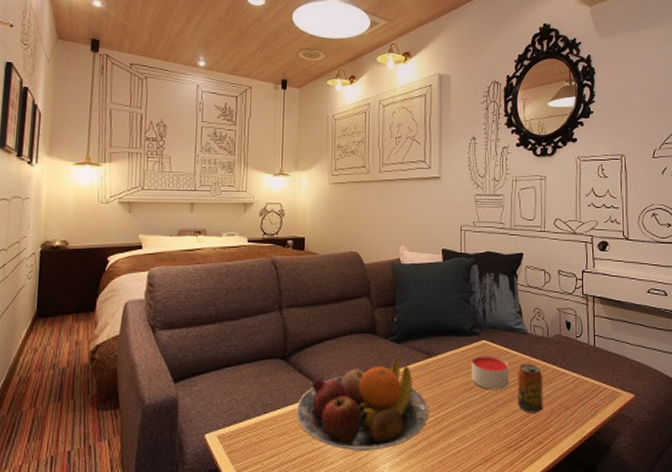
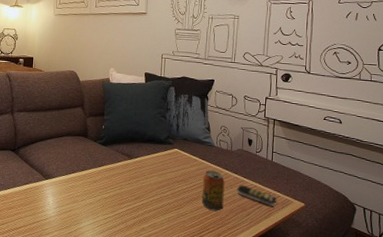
fruit bowl: present [296,358,429,451] -> none [22,157,128,228]
candle: present [472,356,509,390] -> none [164,161,197,190]
remote control: none [557,378,604,401] -> present [236,184,277,206]

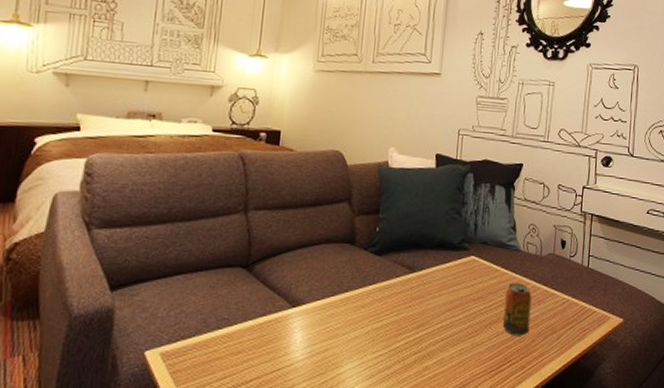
remote control: present [236,184,277,206] -> none [545,299,593,325]

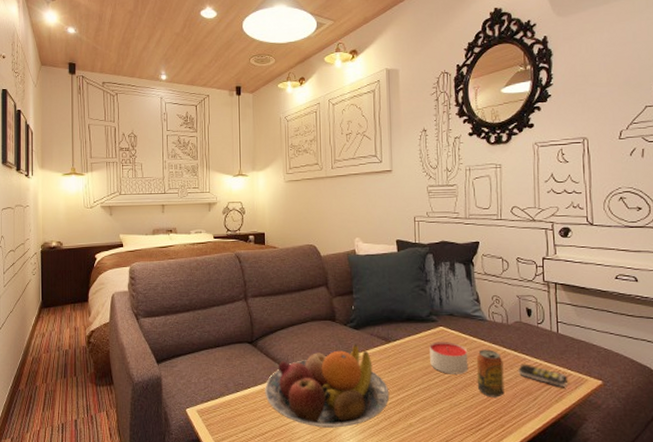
fruit bowl: none [255,271,407,373] -> present [265,343,390,428]
candle: none [456,273,498,310] -> present [430,342,469,374]
remote control: none [545,299,593,325] -> present [518,363,568,387]

